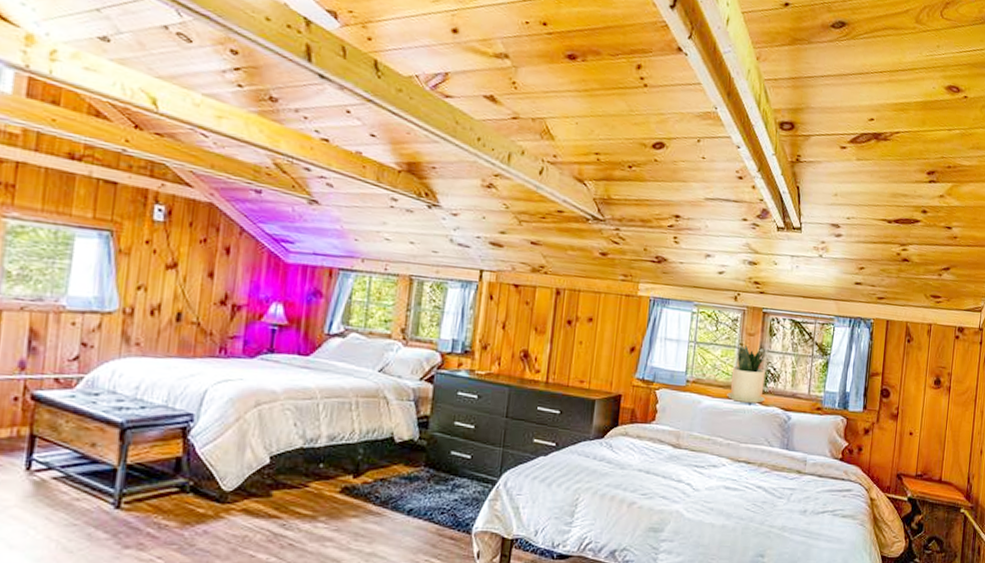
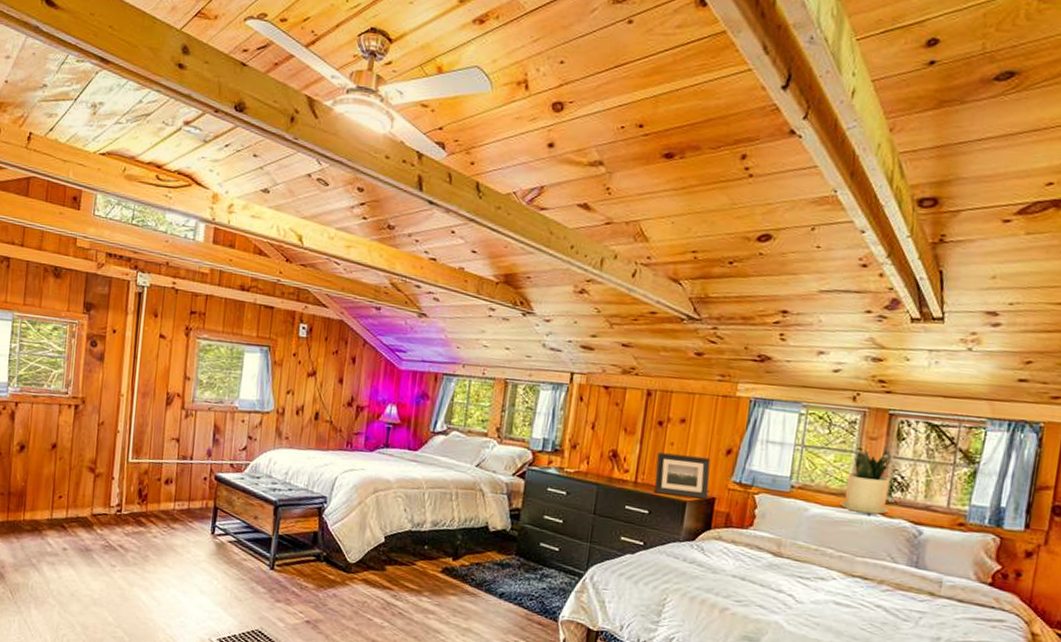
picture frame: none [565,351,617,397] -> present [654,452,711,500]

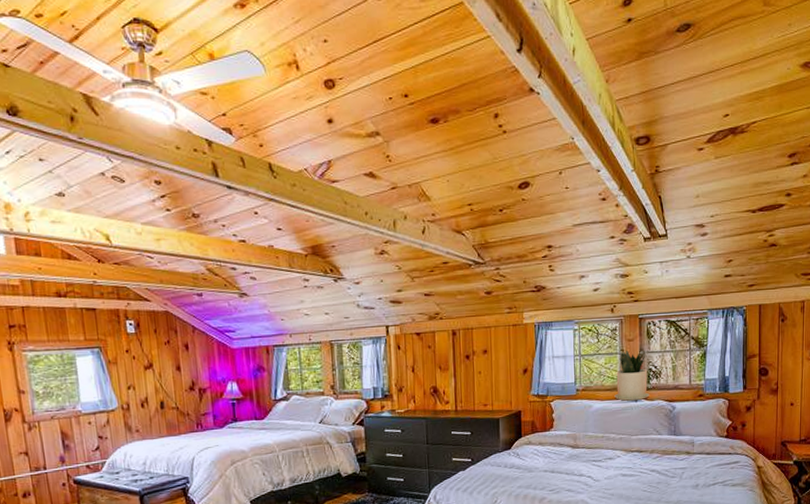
picture frame: present [654,452,711,500] -> none [470,379,515,416]

